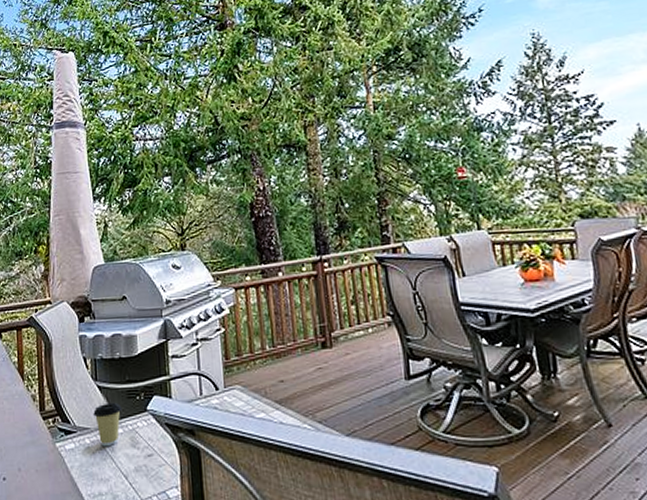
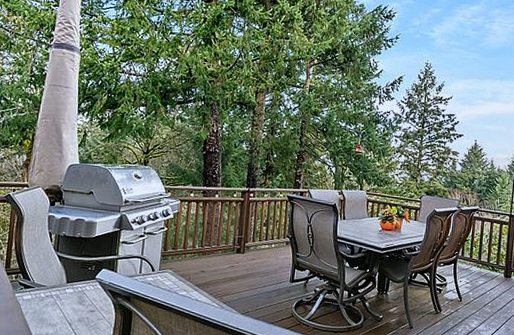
coffee cup: present [93,402,122,446] -> none [51,269,76,301]

